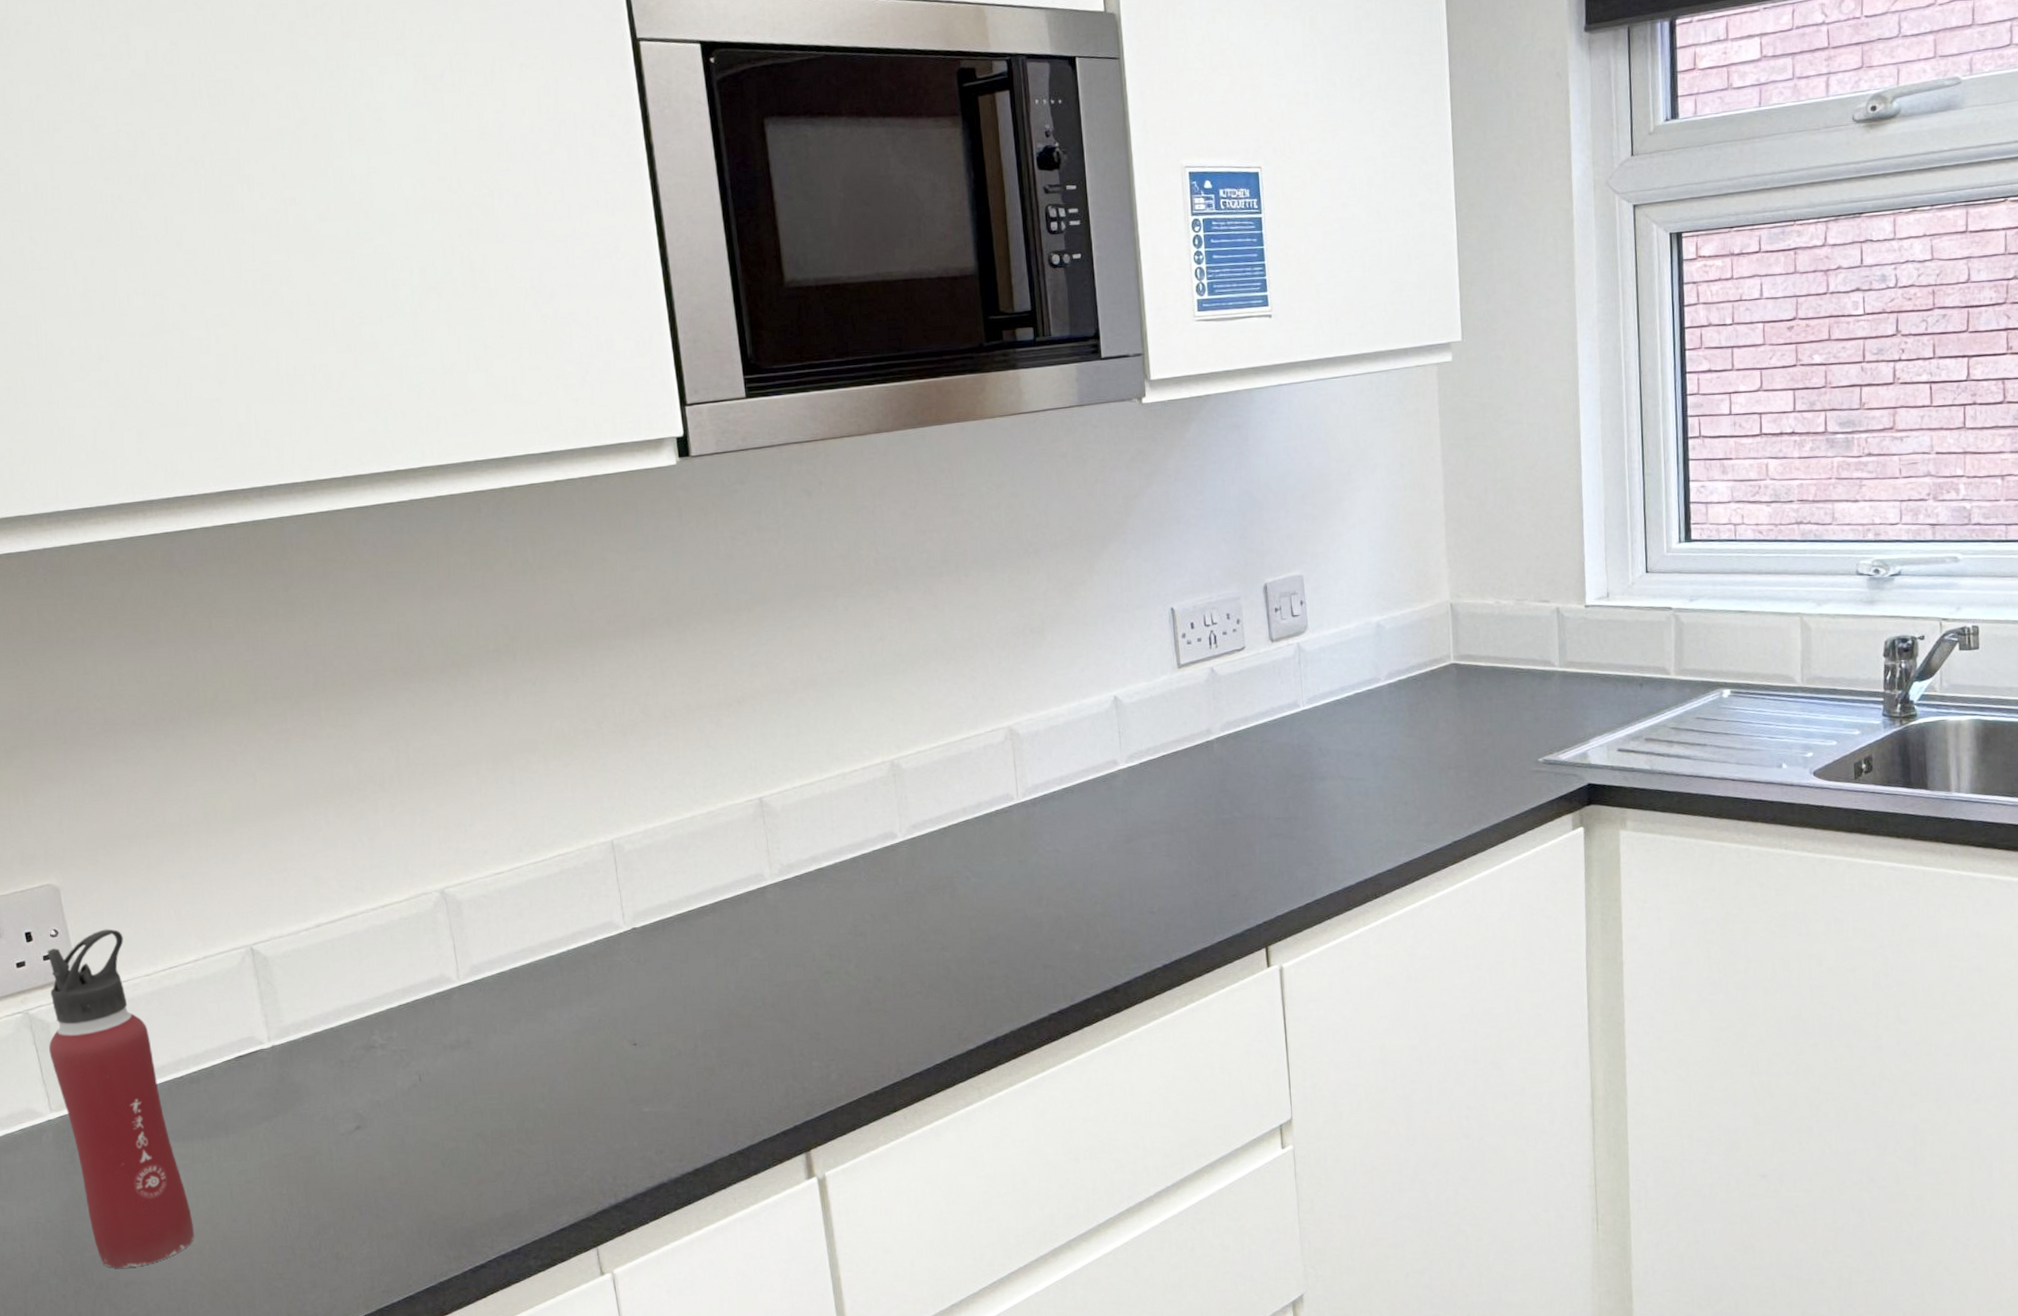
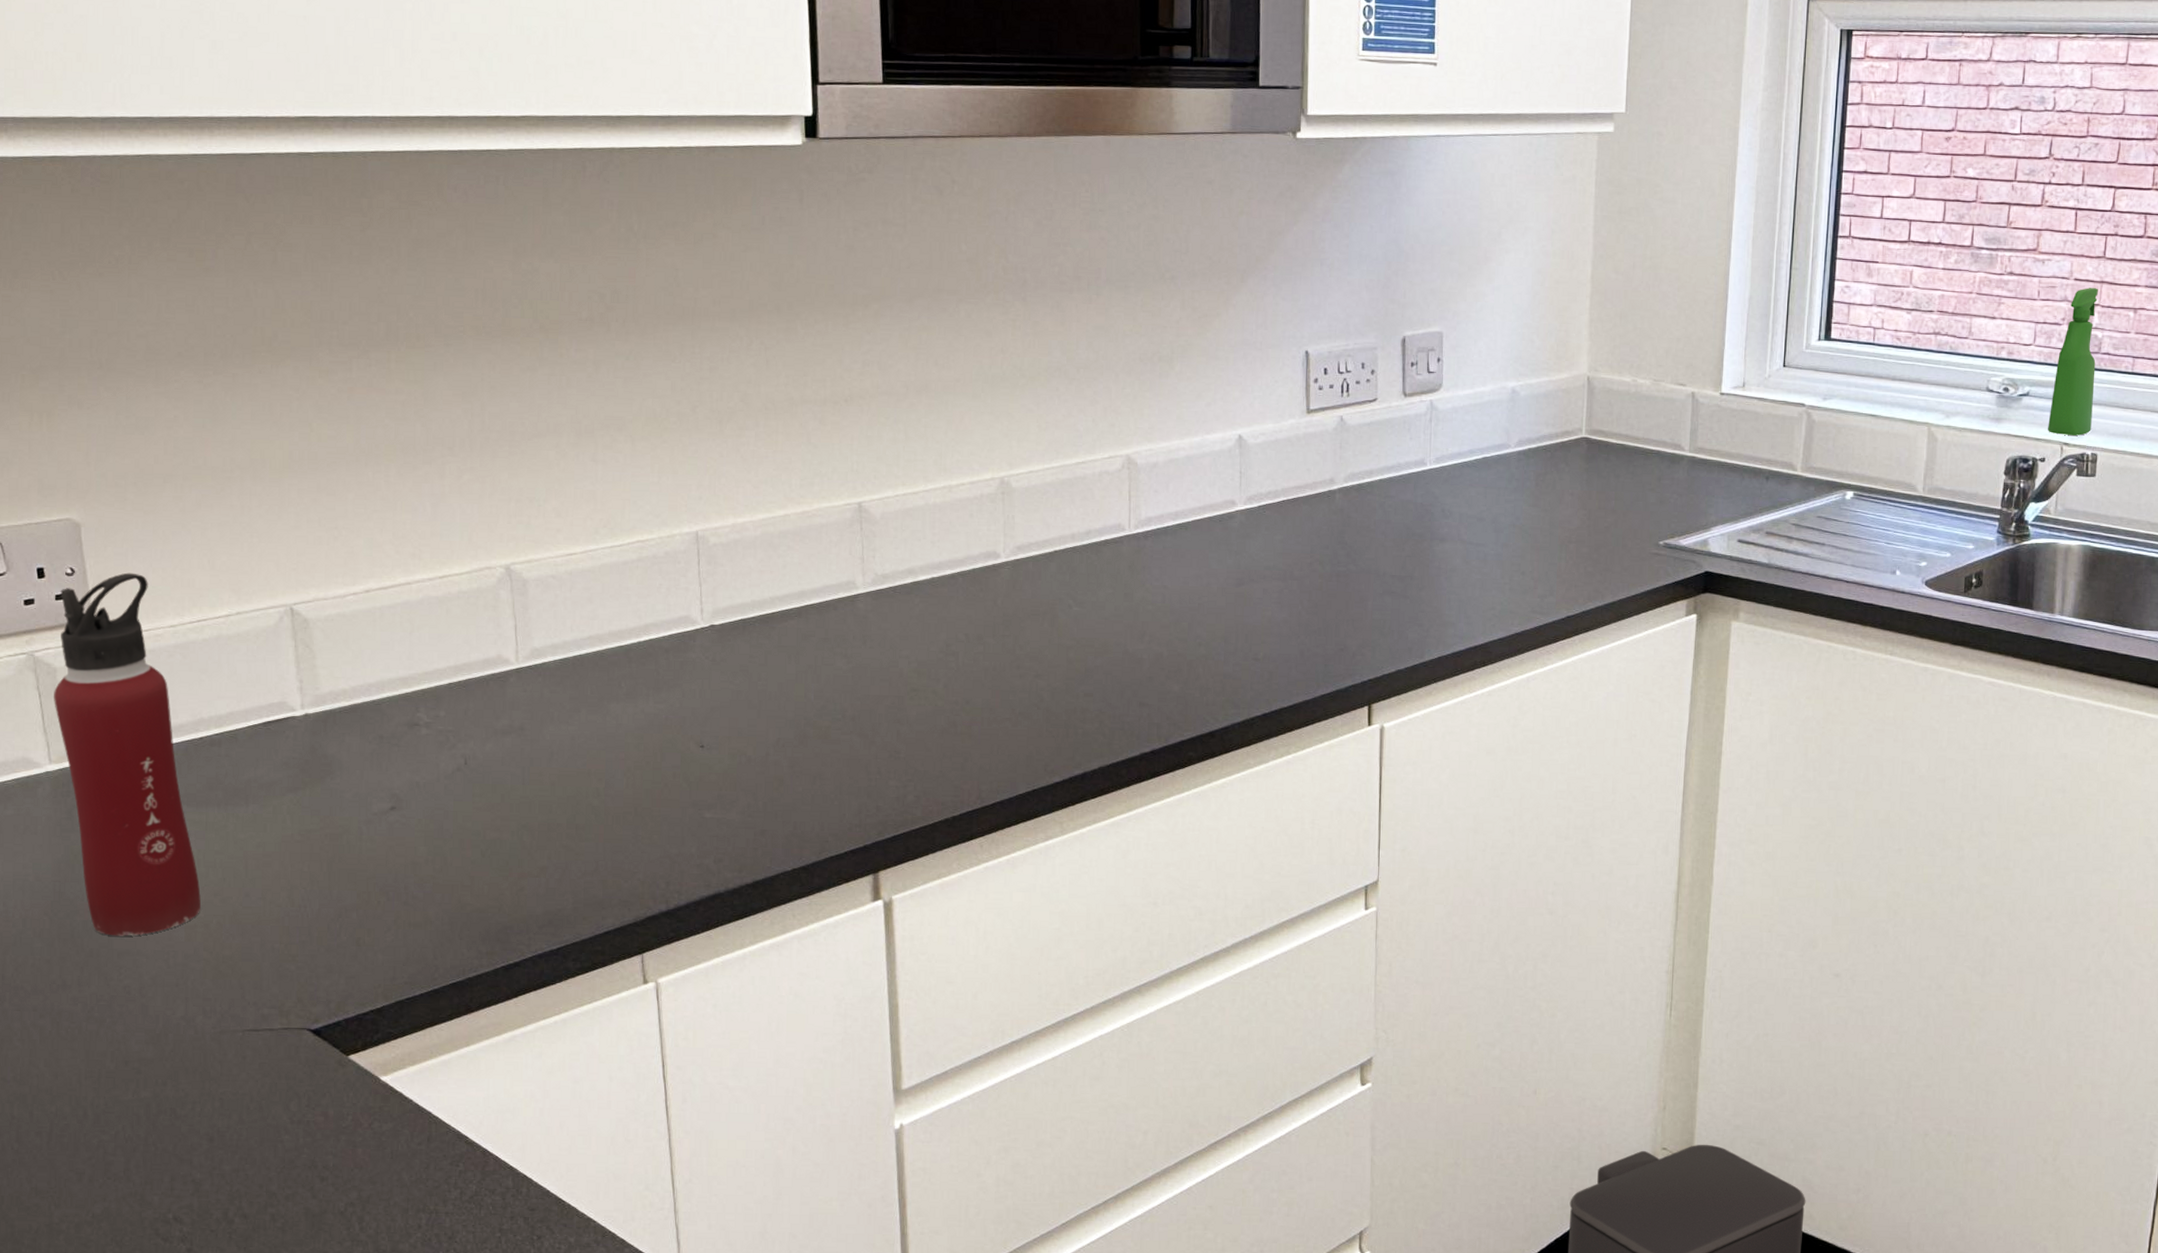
spray bottle: none [1924,459,1970,611] -> present [2048,288,2098,436]

